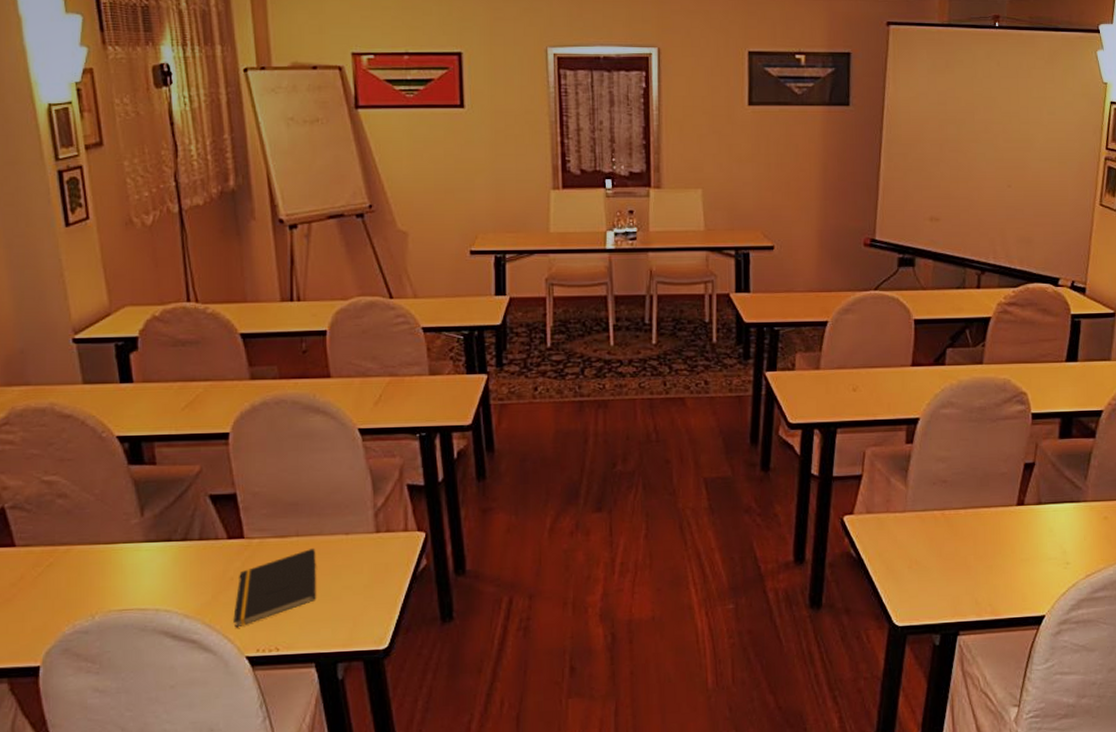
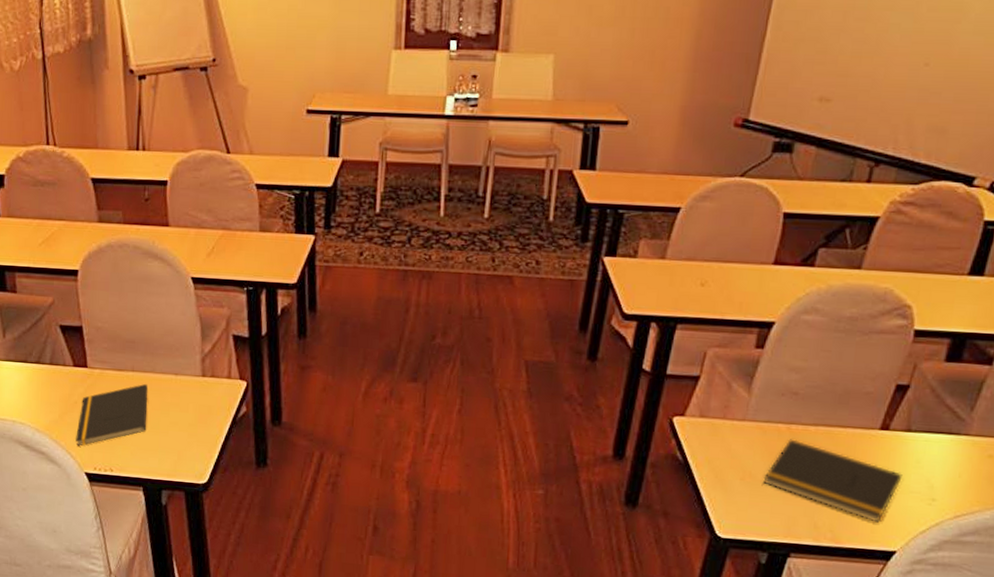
notepad: none [928,524,1041,591] -> present [763,439,903,523]

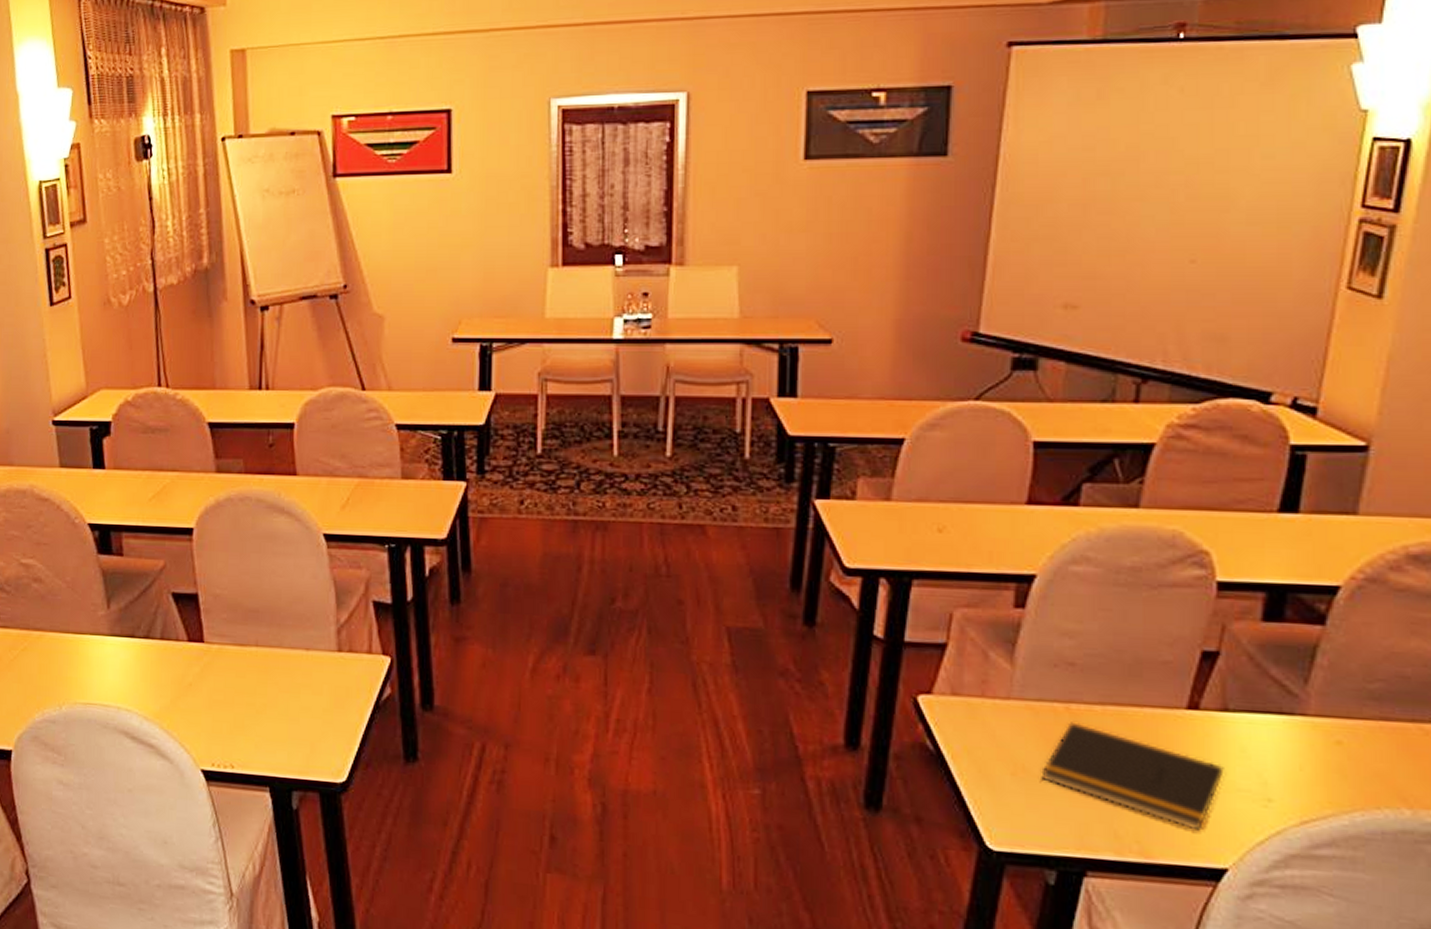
notepad: present [76,383,149,446] -> none [190,660,275,738]

